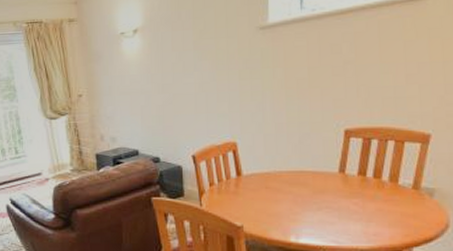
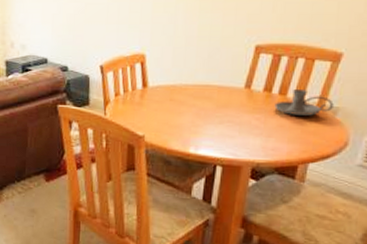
candle holder: none [370,172,429,198] -> present [274,89,334,116]

